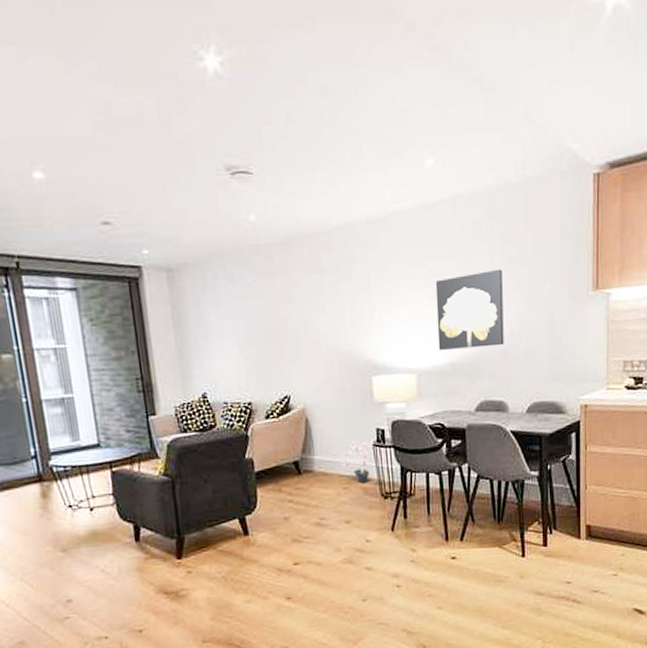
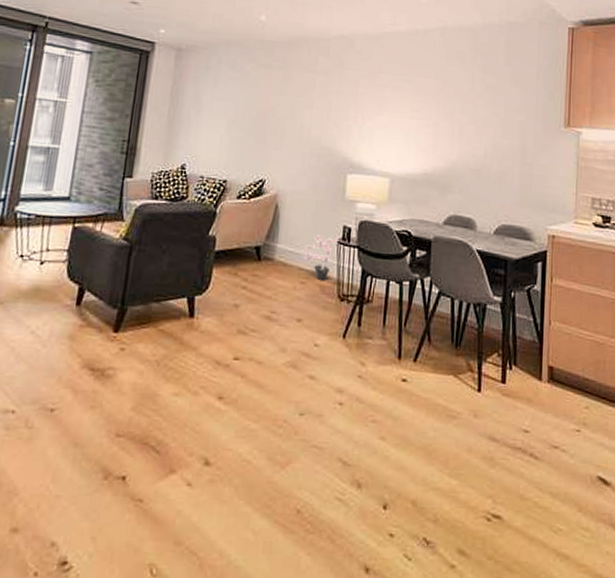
wall art: present [435,269,504,351] -> none [414,94,481,164]

